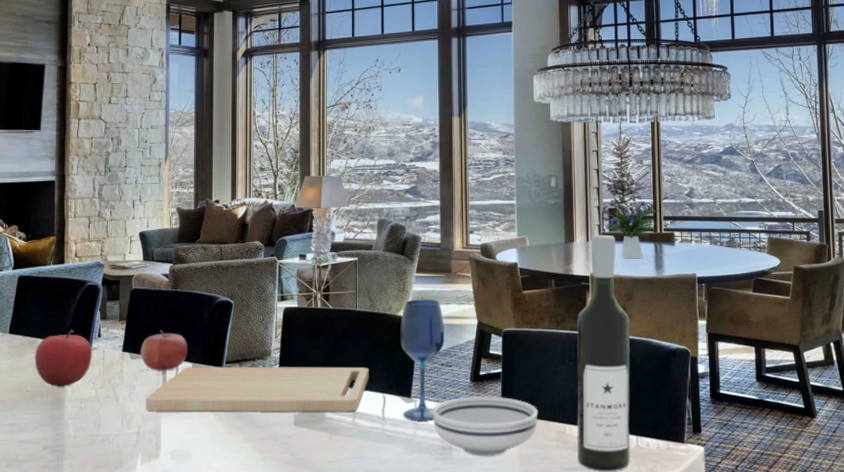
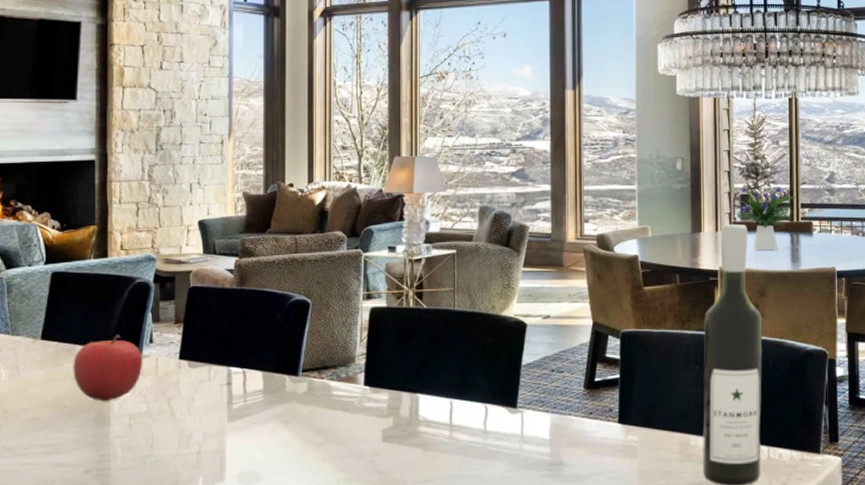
fruit: present [140,331,188,370] -> none [200,335,257,380]
cutting board: present [146,366,369,412] -> none [208,374,469,427]
wineglass: present [399,299,445,420] -> none [504,296,556,433]
bowl: present [432,395,538,455] -> none [541,404,660,471]

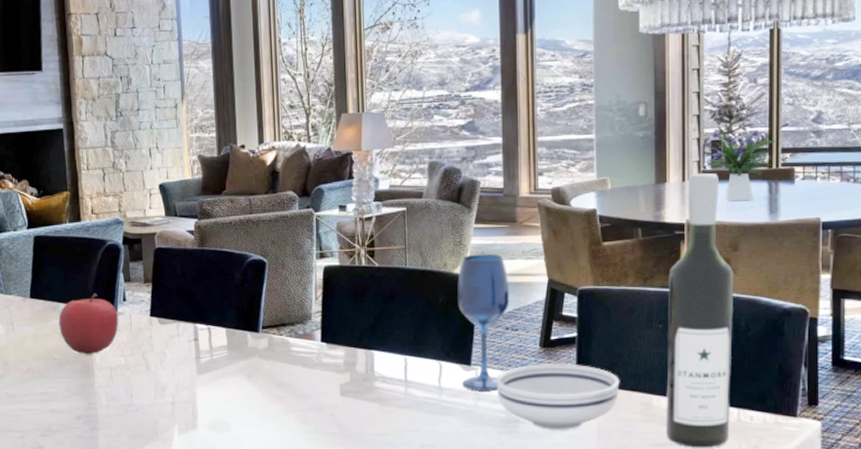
wineglass: none [504,296,556,433] -> present [456,254,510,390]
bowl: none [541,404,660,471] -> present [496,362,620,429]

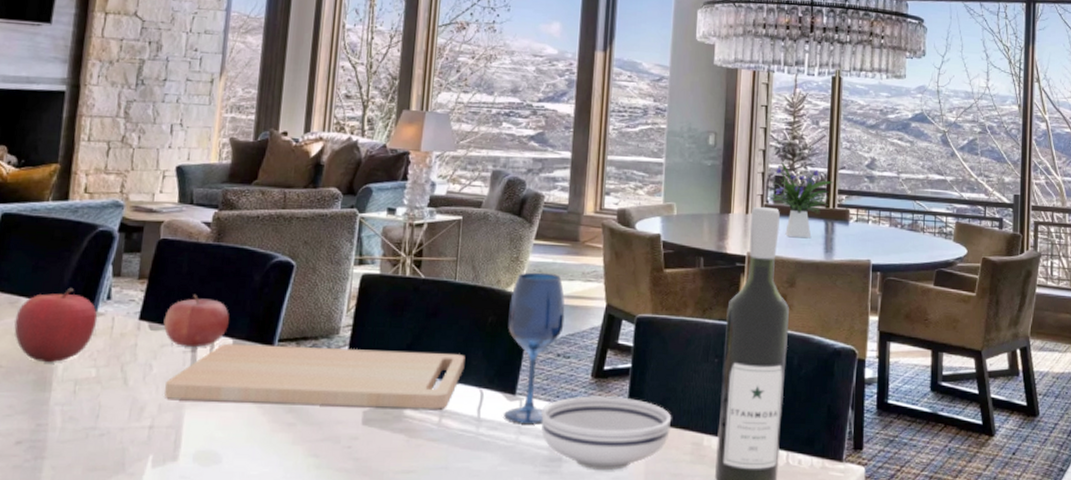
fruit: none [169,293,220,336] -> present [163,295,229,347]
cutting board: none [179,331,423,381] -> present [164,343,466,409]

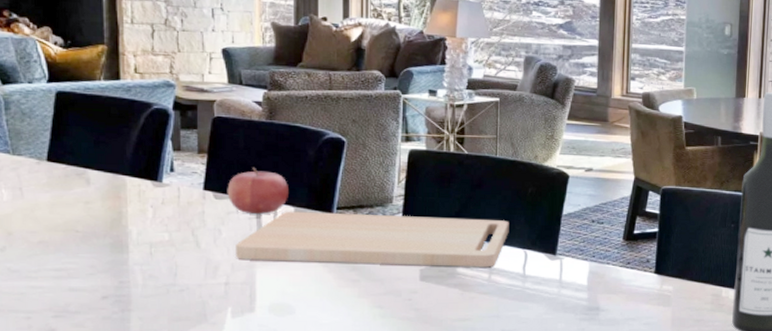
fruit: present [14,287,98,363] -> none [84,160,164,228]
wineglass: present [504,272,565,423] -> none [545,149,598,279]
bowl: present [541,395,672,470] -> none [579,255,695,317]

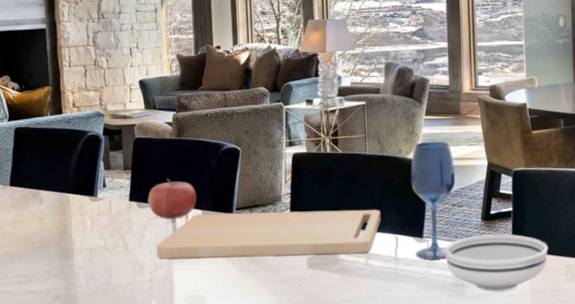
wineglass: none [545,149,598,279] -> present [410,141,456,259]
bowl: none [579,255,695,317] -> present [445,233,548,291]

